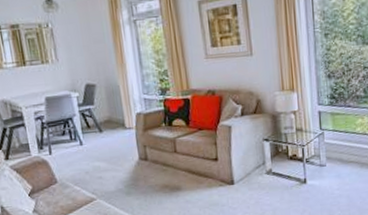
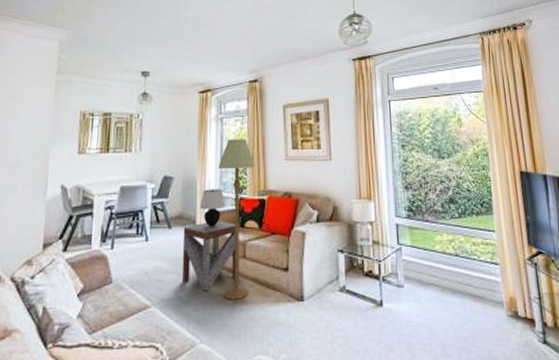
side table: none [114,121,173,183] -> present [181,221,240,292]
table lamp: none [126,92,151,128] -> present [199,189,225,227]
floor lamp: none [138,40,183,188] -> present [218,139,255,300]

